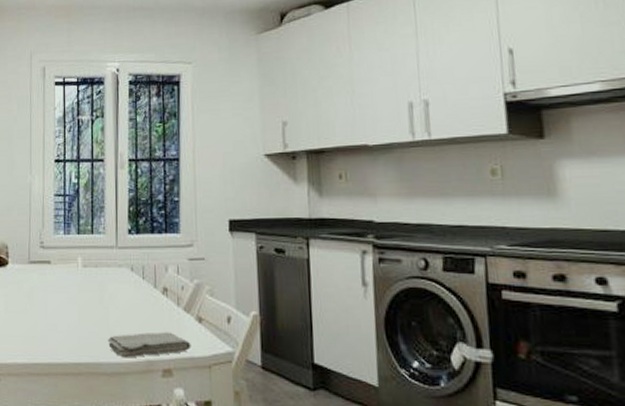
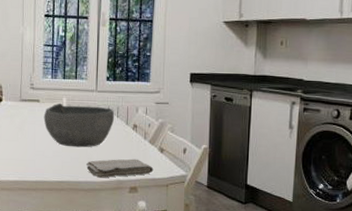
bowl: none [56,263,140,319] -> present [44,102,115,148]

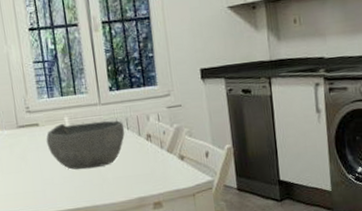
washcloth: present [86,158,154,178] -> none [102,171,177,198]

